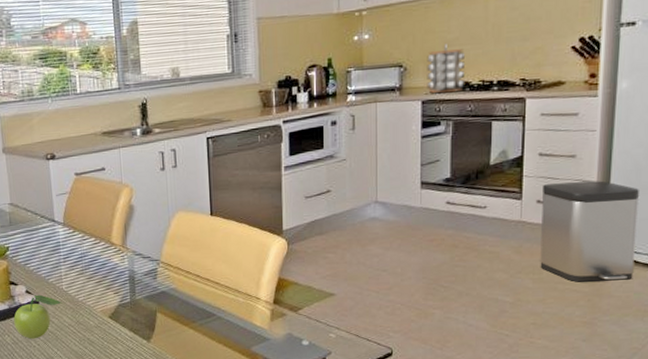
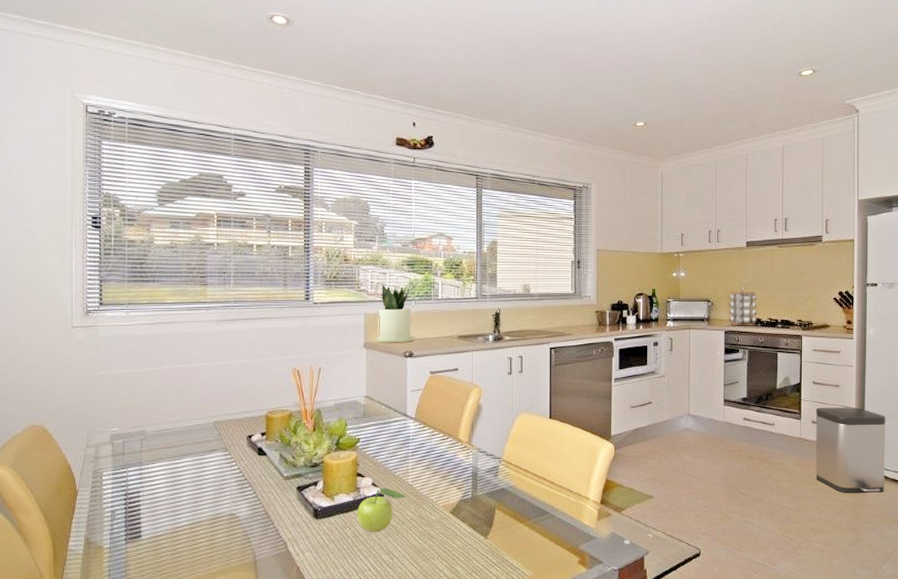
planter: none [12,80,55,147] -> present [374,284,414,343]

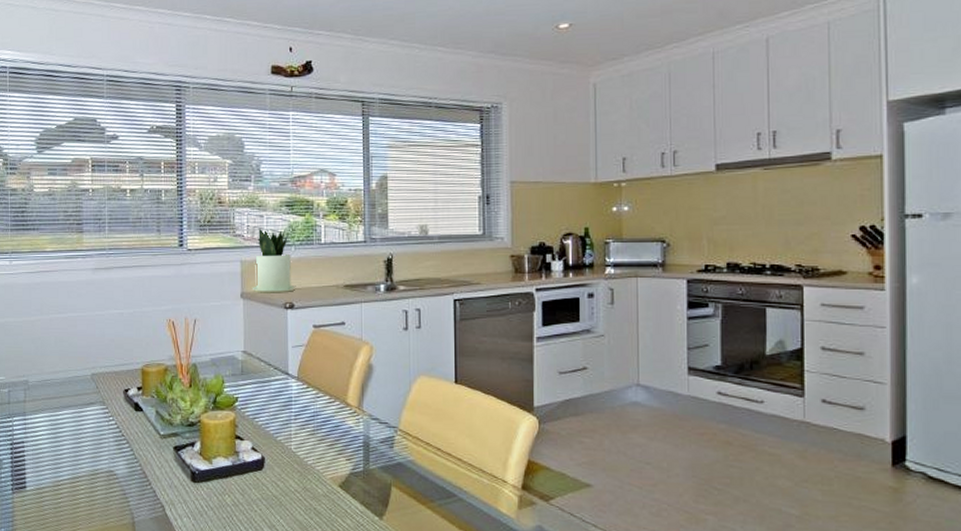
fruit: present [357,487,408,533] -> none [236,453,291,503]
spice rack: present [728,286,757,326] -> none [691,222,733,273]
pedal bin: present [816,407,885,493] -> none [828,382,943,503]

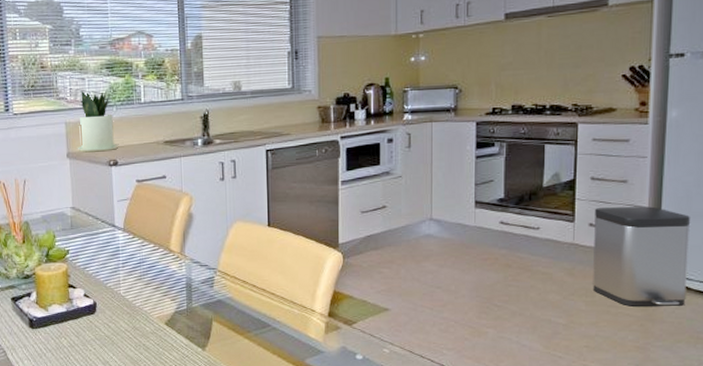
pedal bin: none [828,382,943,503] -> present [592,206,690,307]

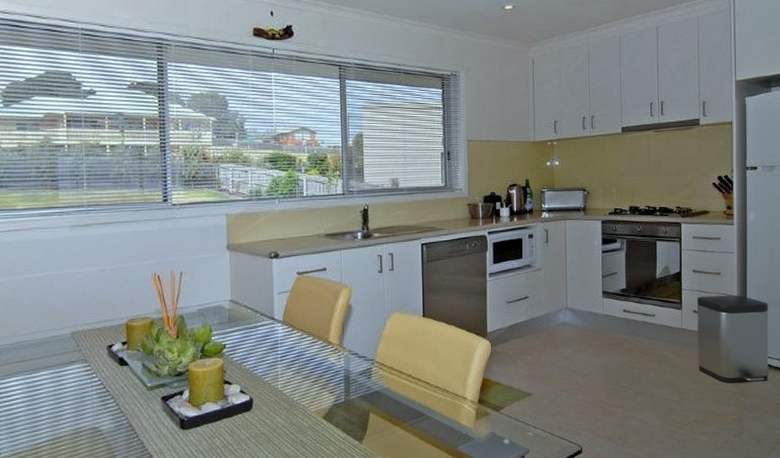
planter: present [77,89,118,153] -> none [237,182,279,245]

